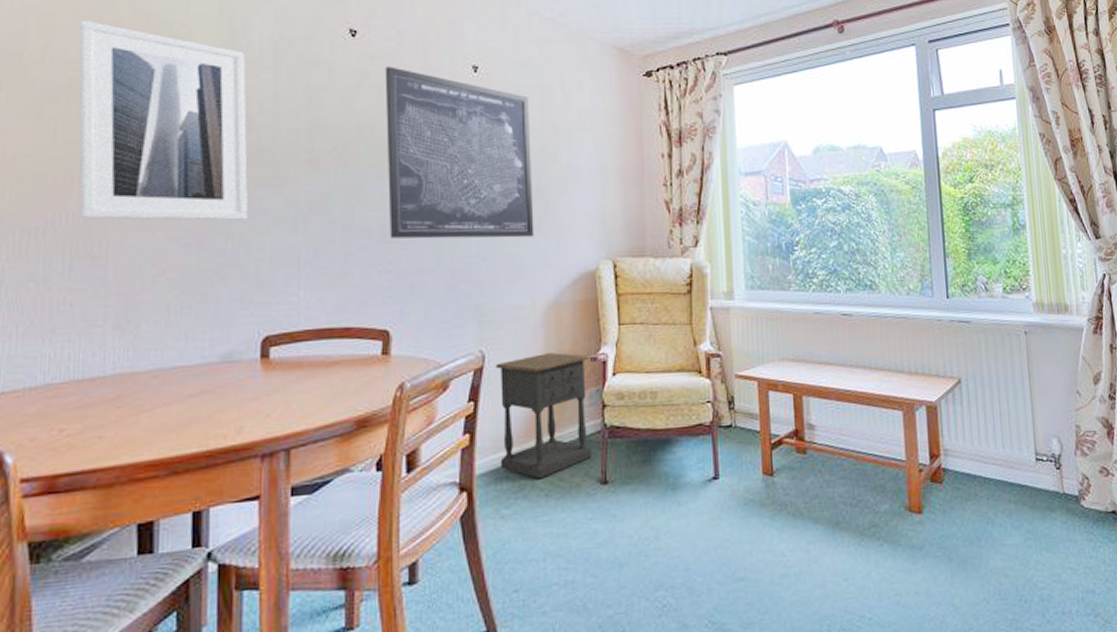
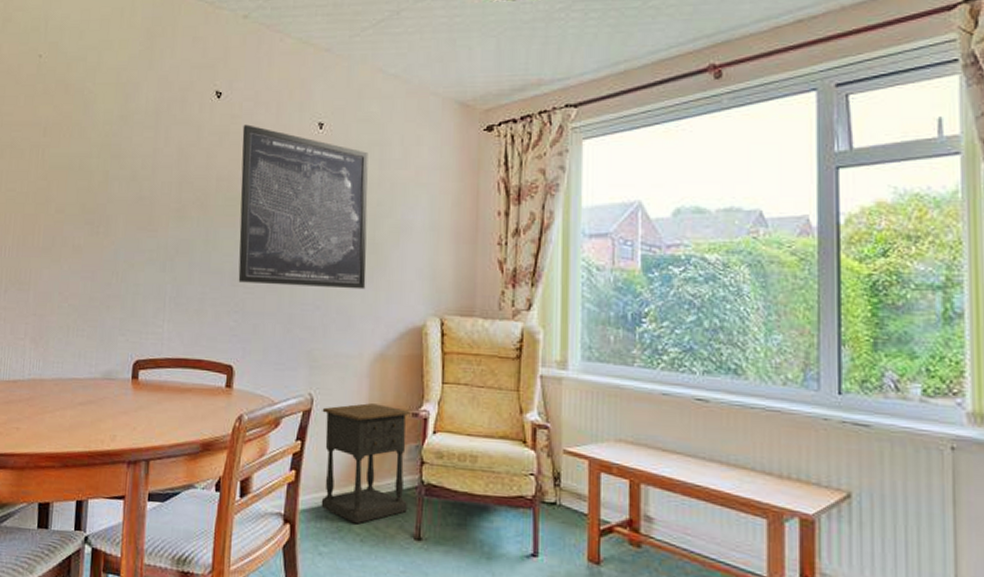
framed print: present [79,19,249,221] -> none [14,90,134,259]

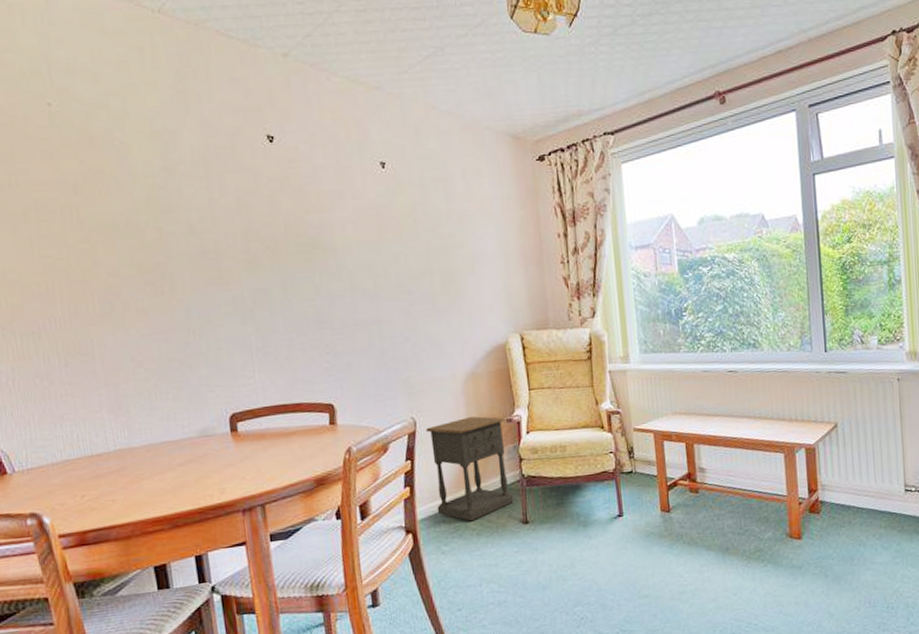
wall art: present [238,124,368,290] -> none [302,168,449,325]

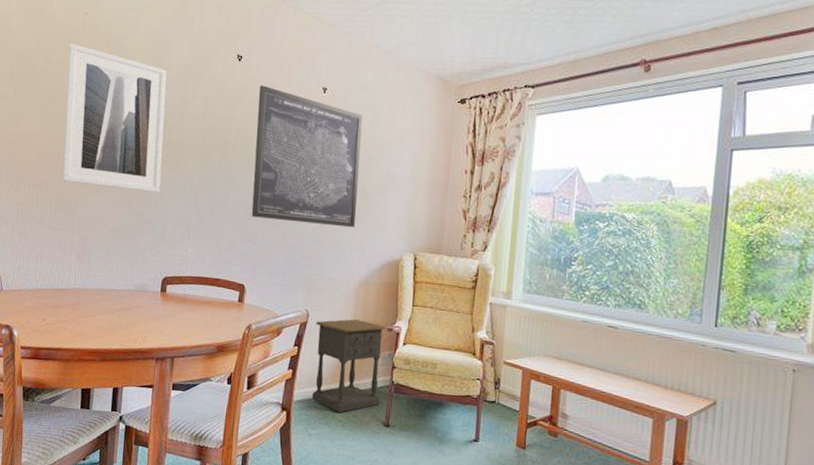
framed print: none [34,144,204,322] -> present [62,42,167,193]
wall art: none [302,168,449,325] -> present [251,85,363,228]

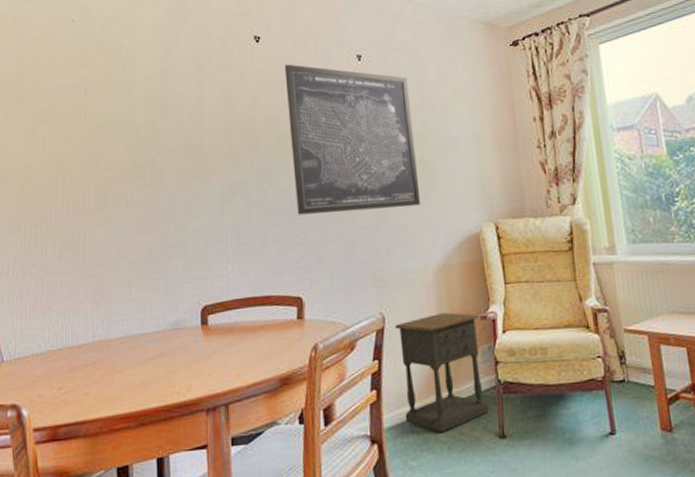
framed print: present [62,42,167,193] -> none [57,55,186,215]

